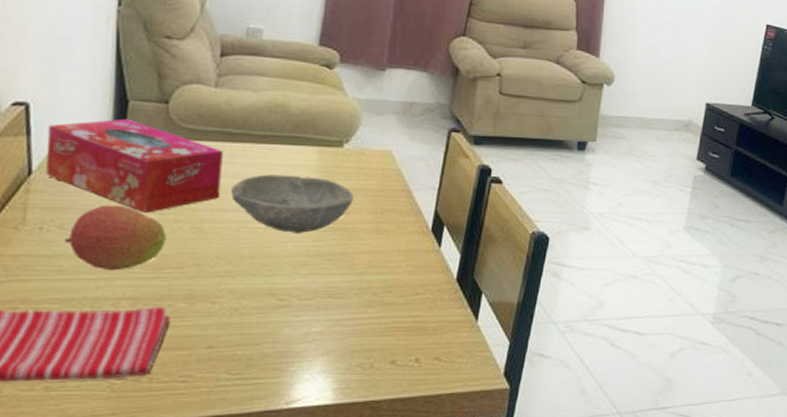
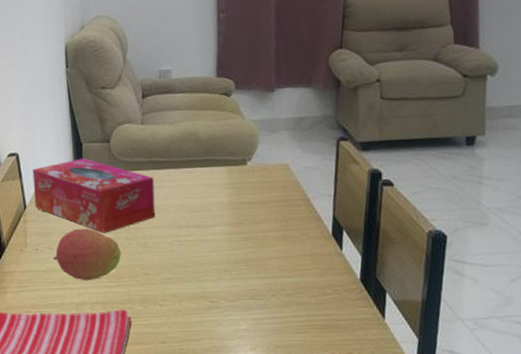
bowl: present [231,174,354,233] -> none [163,193,261,244]

